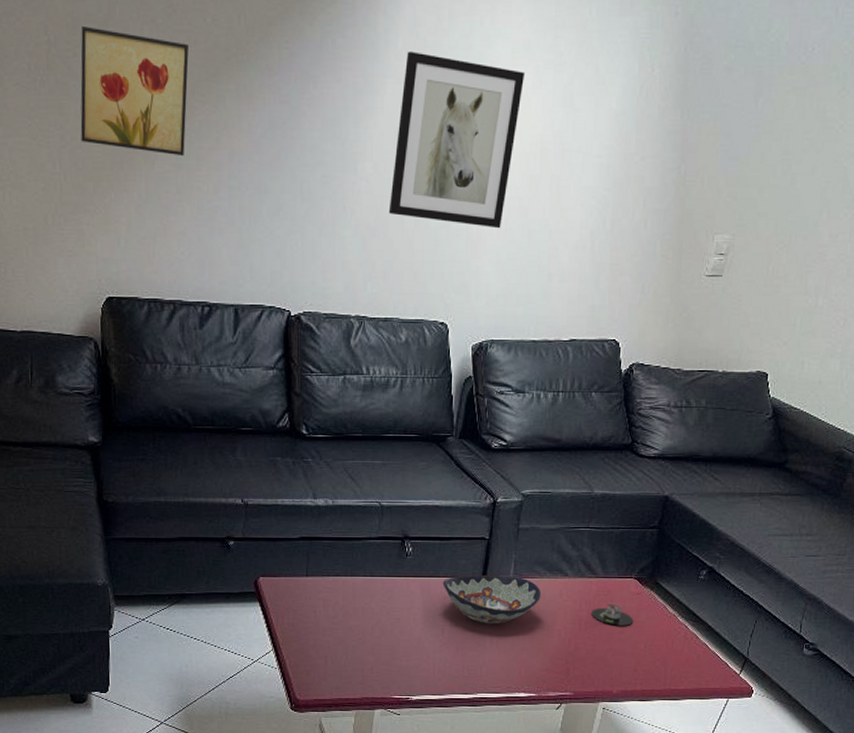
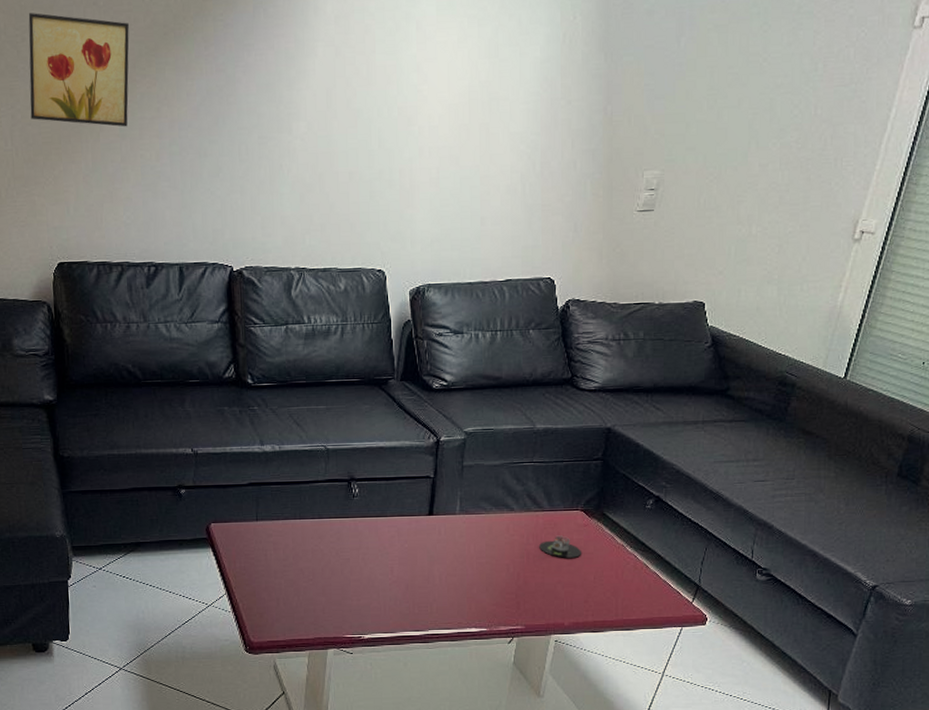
wall art: present [388,52,525,229] -> none [323,15,451,178]
decorative bowl: present [443,574,542,624] -> none [390,512,489,561]

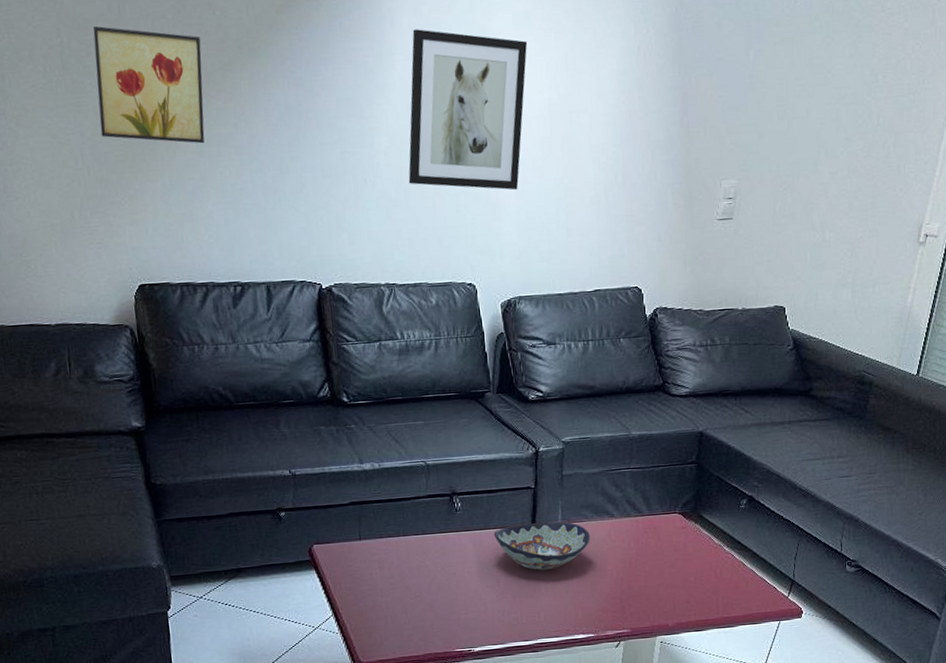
wall art: none [323,15,451,178] -> present [408,29,528,190]
decorative bowl: none [390,512,489,561] -> present [494,521,591,571]
candle: present [539,535,582,558] -> none [640,538,682,561]

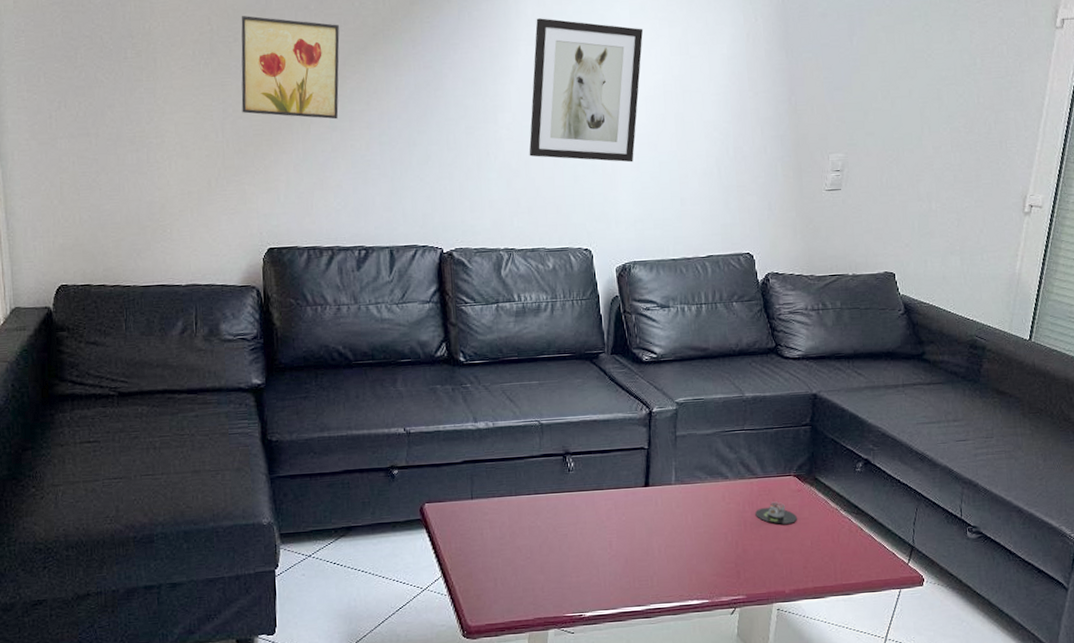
decorative bowl: present [494,521,591,571] -> none [606,482,705,533]
candle: none [640,538,682,561] -> present [755,501,798,524]

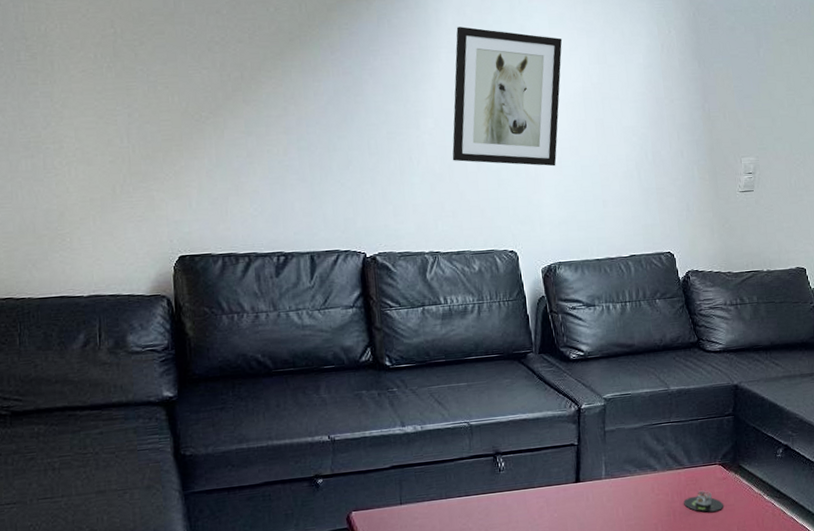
wall art: present [241,16,340,120] -> none [147,19,254,125]

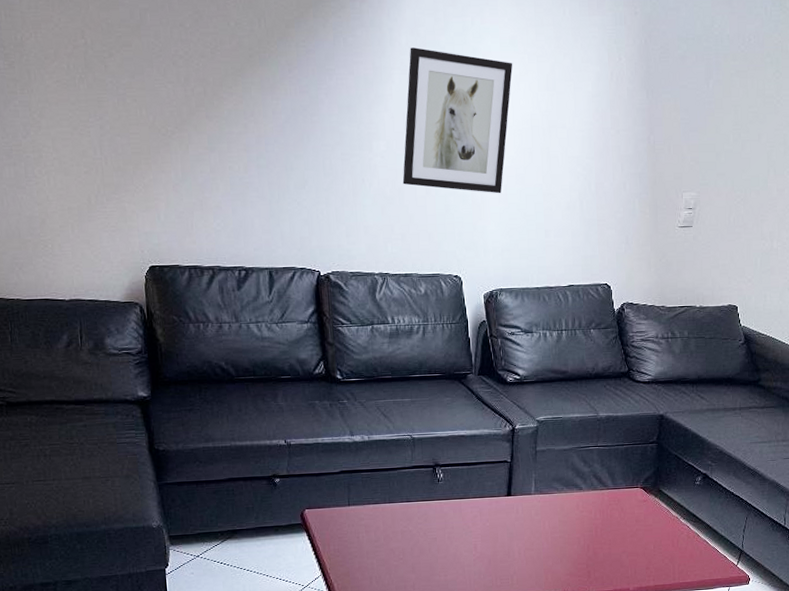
candle: present [684,490,724,512] -> none [605,510,643,531]

